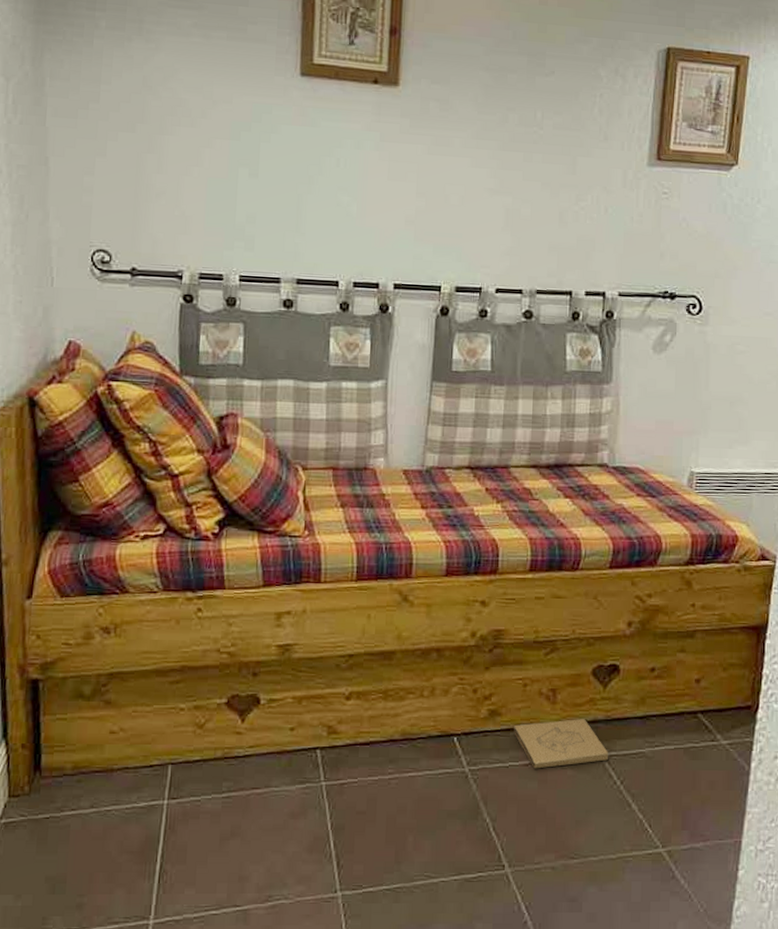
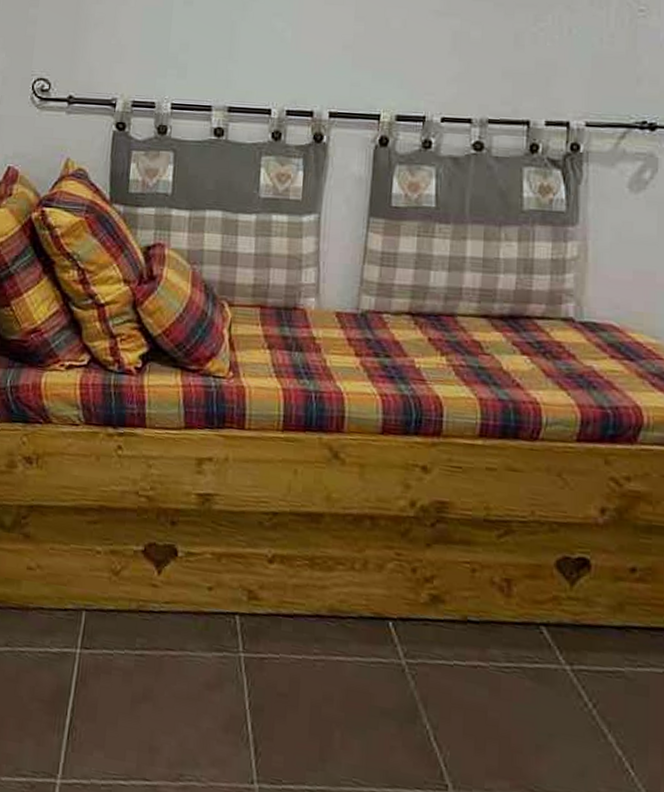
box: present [514,719,609,769] -> none [460,616,578,676]

